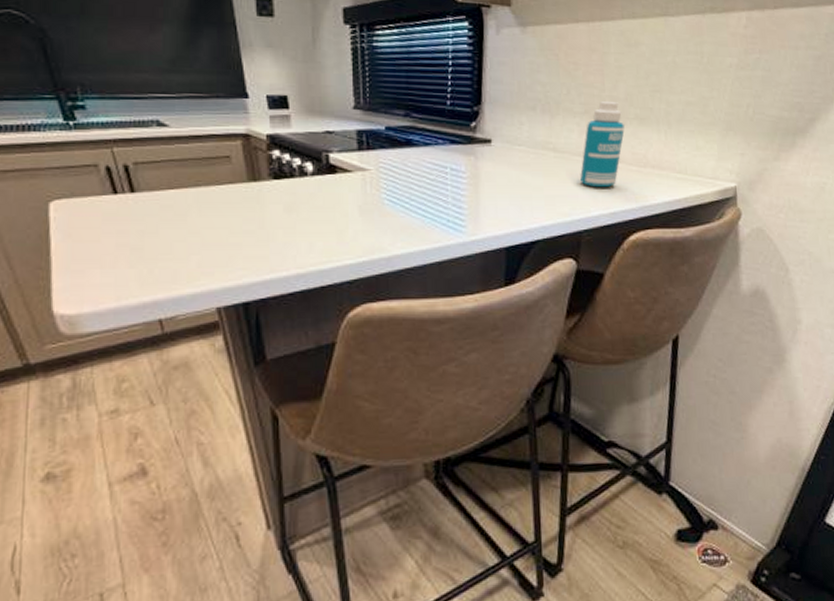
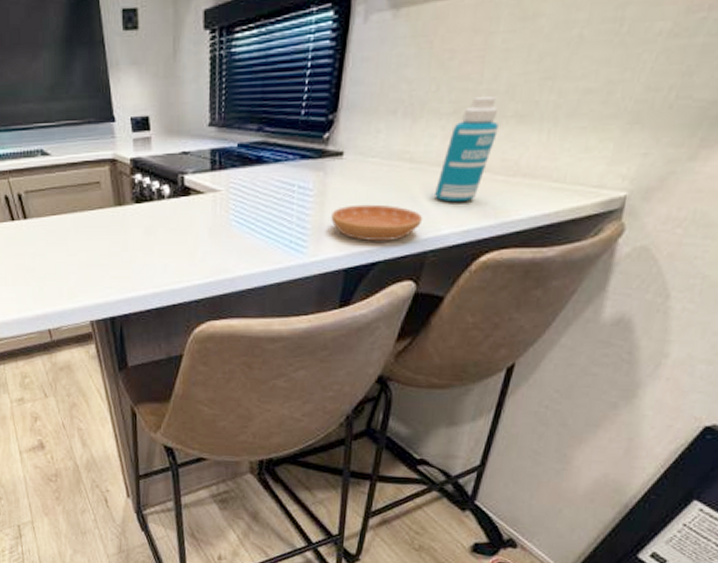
saucer: none [486,187,573,221] -> present [331,204,423,241]

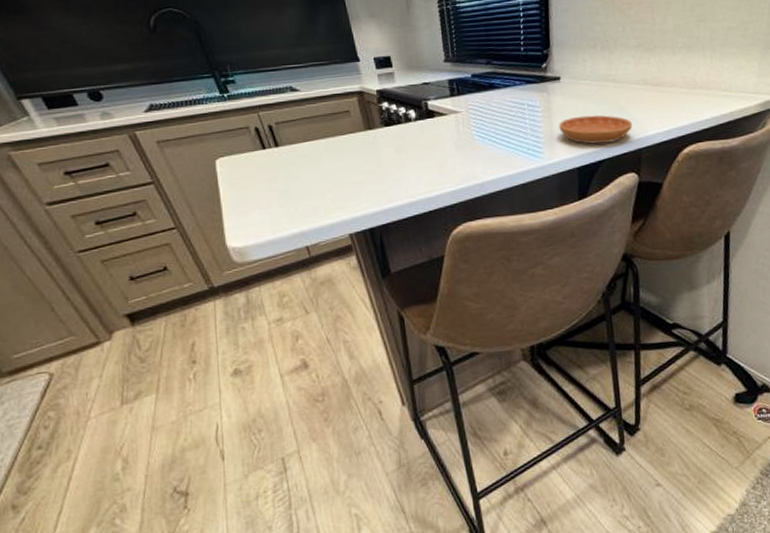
bottle: present [435,97,499,203] -> none [637,34,675,110]

